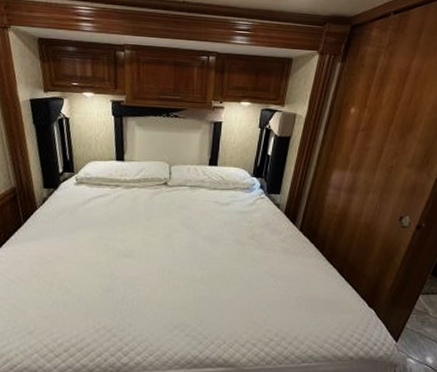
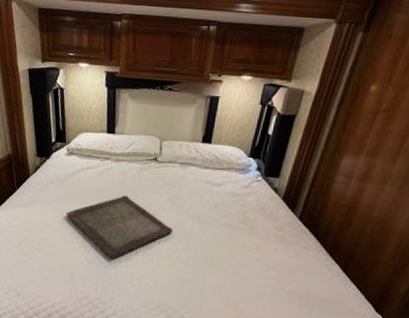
serving tray: none [78,221,187,286] -> present [65,195,173,259]

